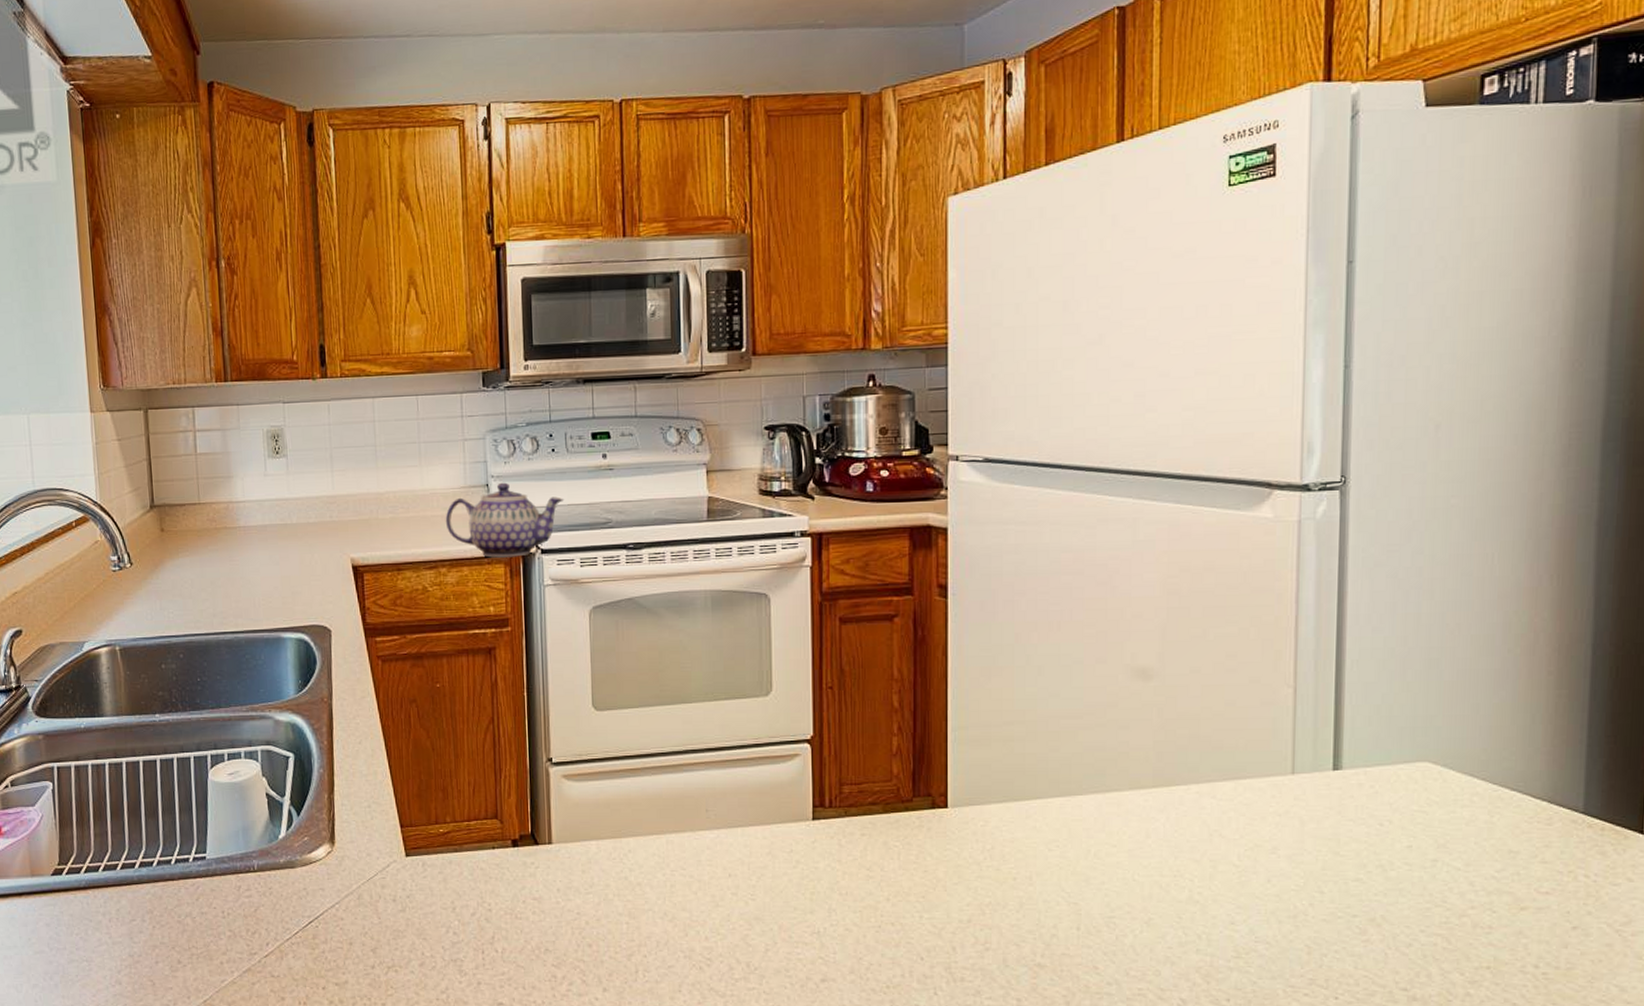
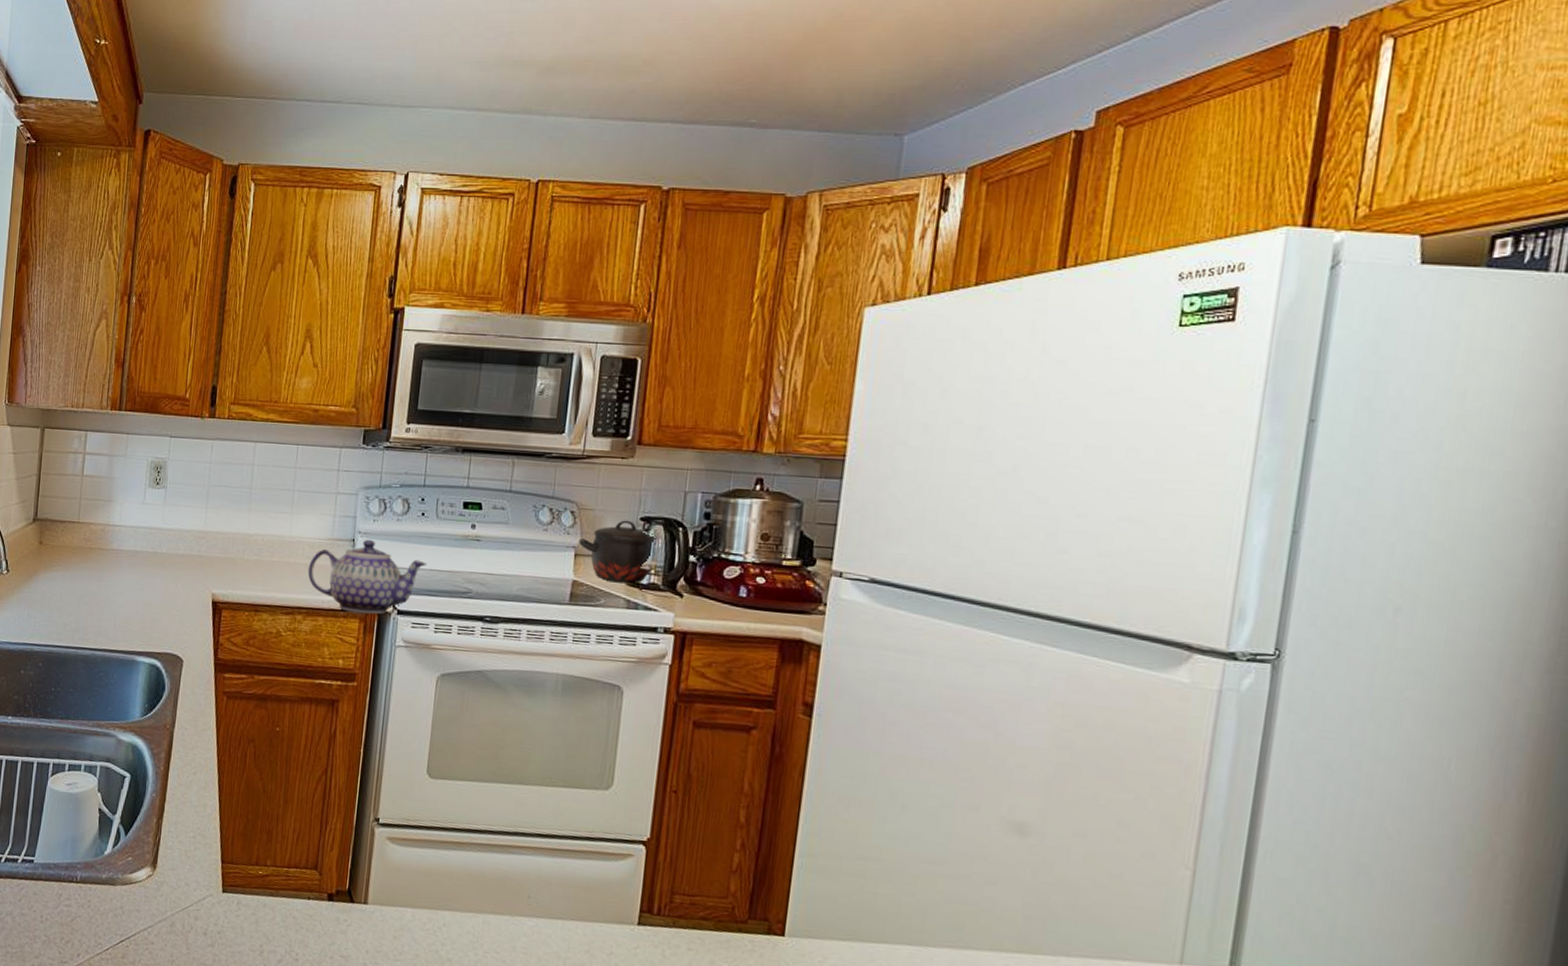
cooking pot: none [709,431,782,494] -> present [579,520,657,584]

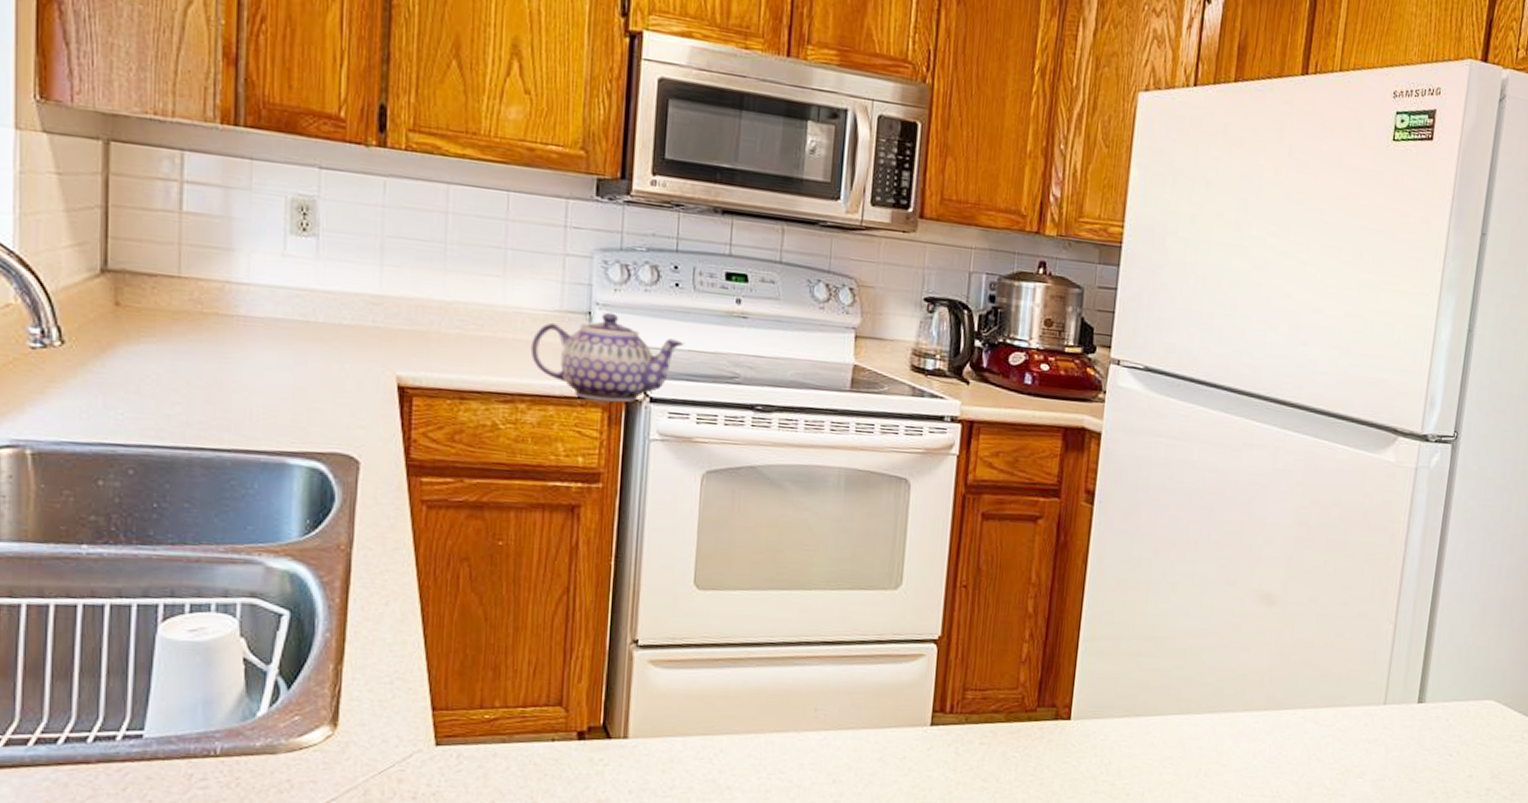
cooking pot: present [579,520,657,584] -> none [859,300,942,369]

